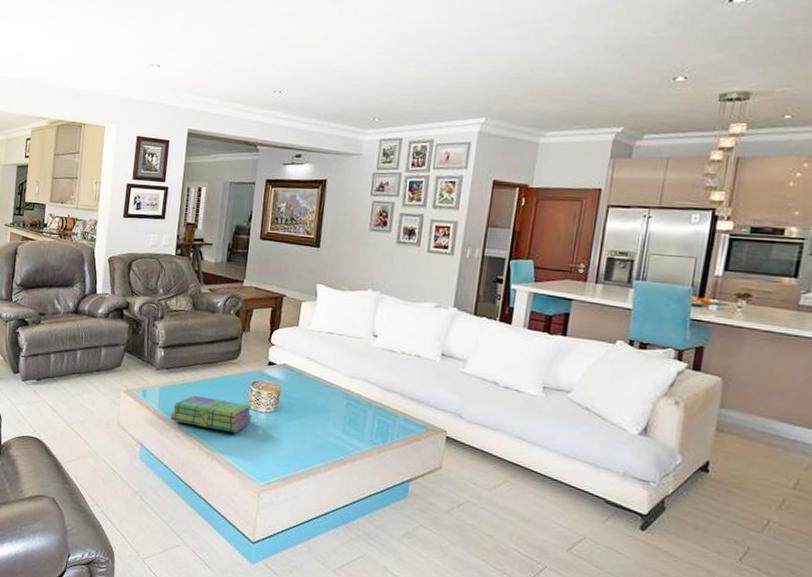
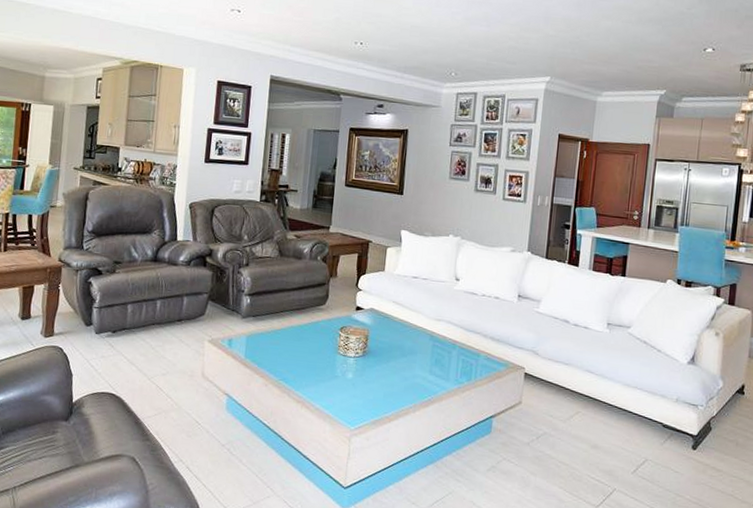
stack of books: present [170,395,253,433] -> none [257,342,342,379]

